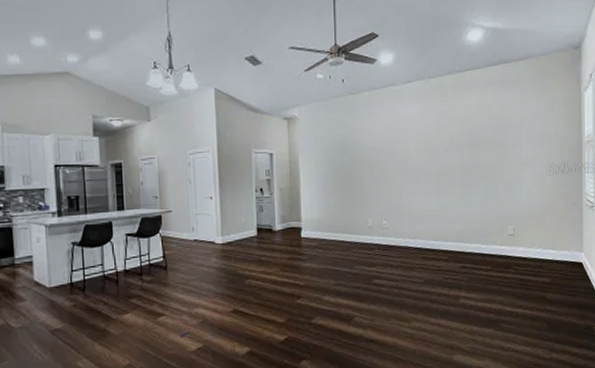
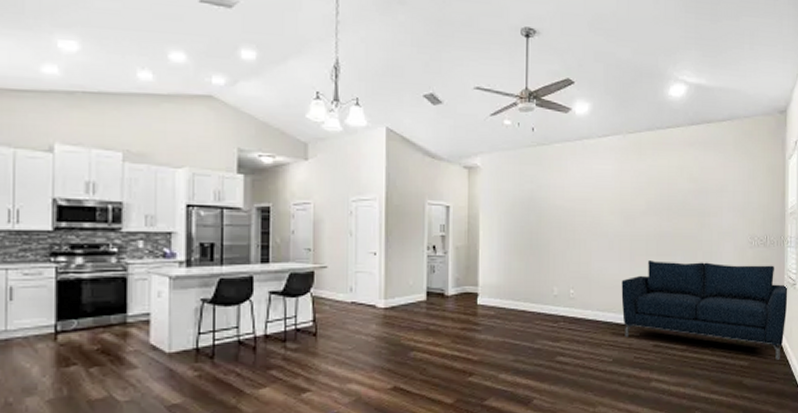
sofa: none [429,190,587,276] -> present [621,261,788,360]

